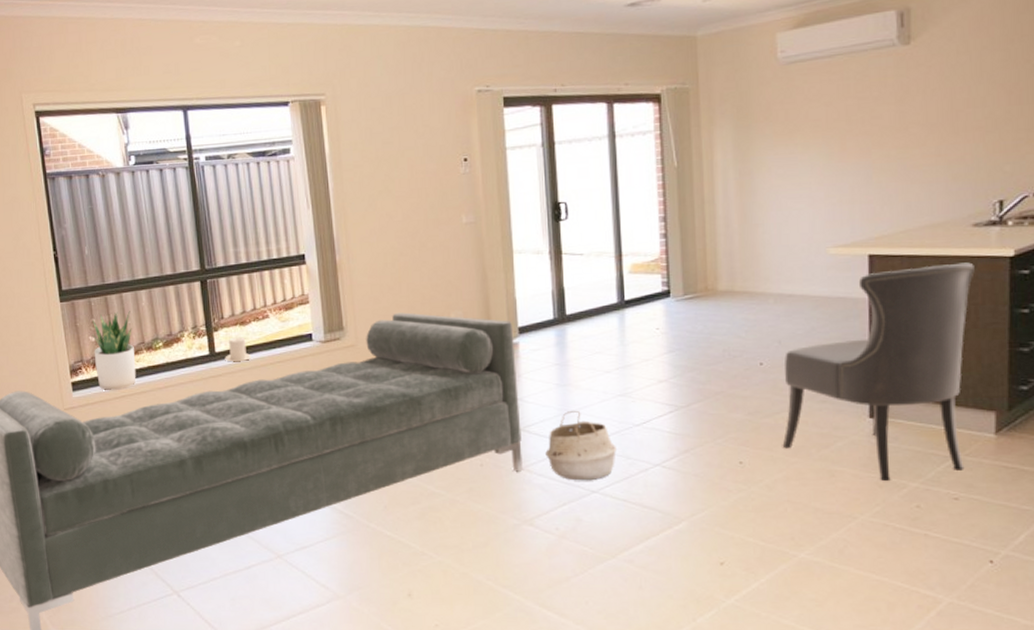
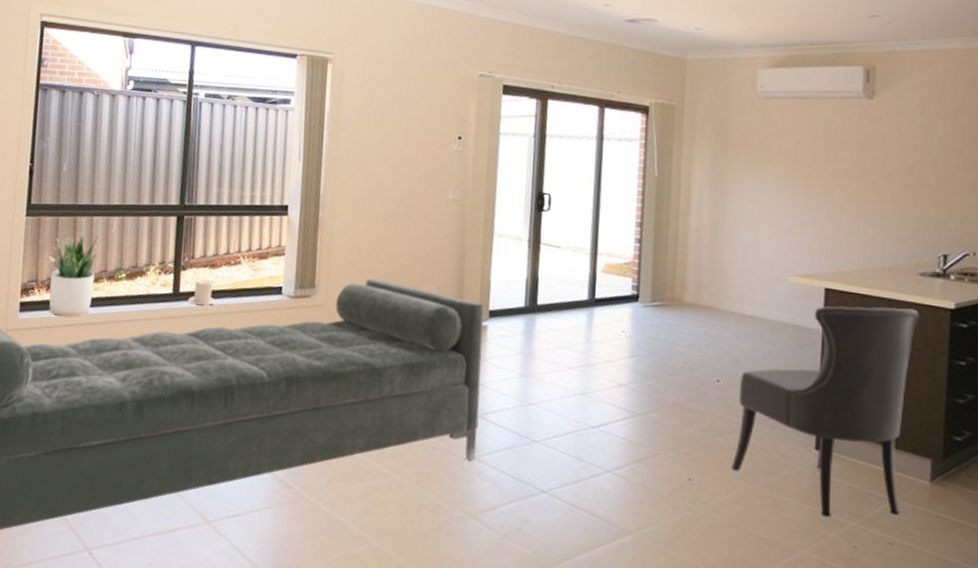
woven basket: present [545,410,616,481] -> none [500,402,571,480]

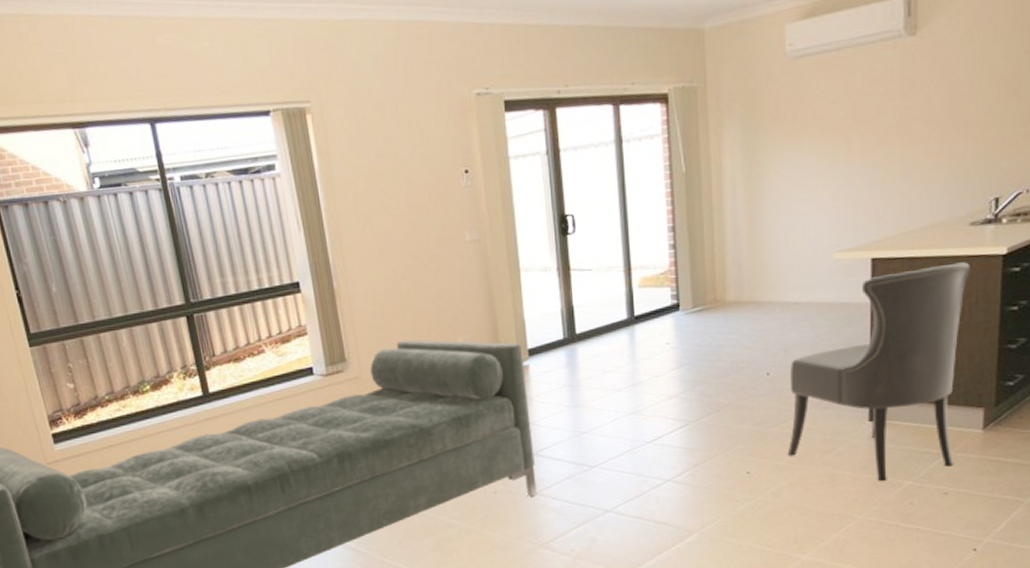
planter: present [49,234,99,318] -> none [69,353,124,441]
candle: present [188,279,216,306] -> none [220,375,249,403]

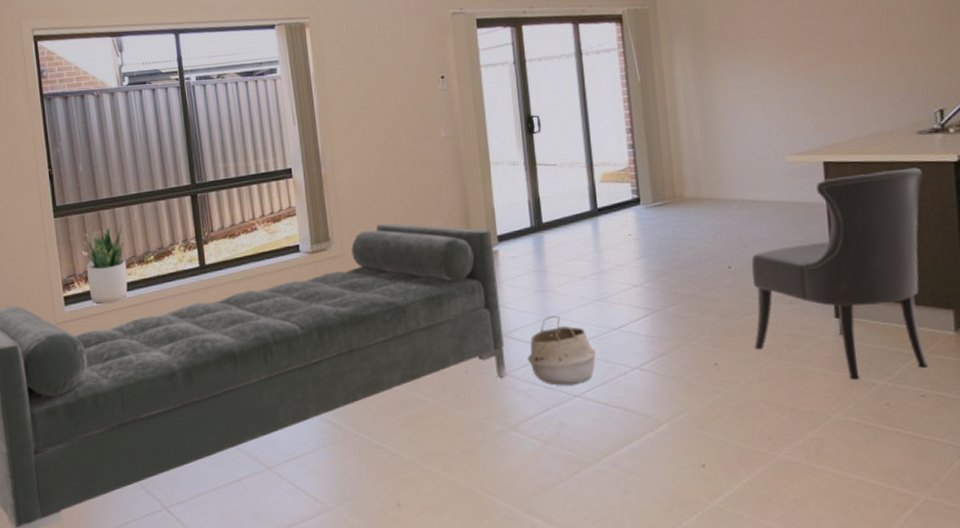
planter: none [69,353,124,441] -> present [85,225,128,305]
woven basket: none [559,431,629,501] -> present [528,315,596,386]

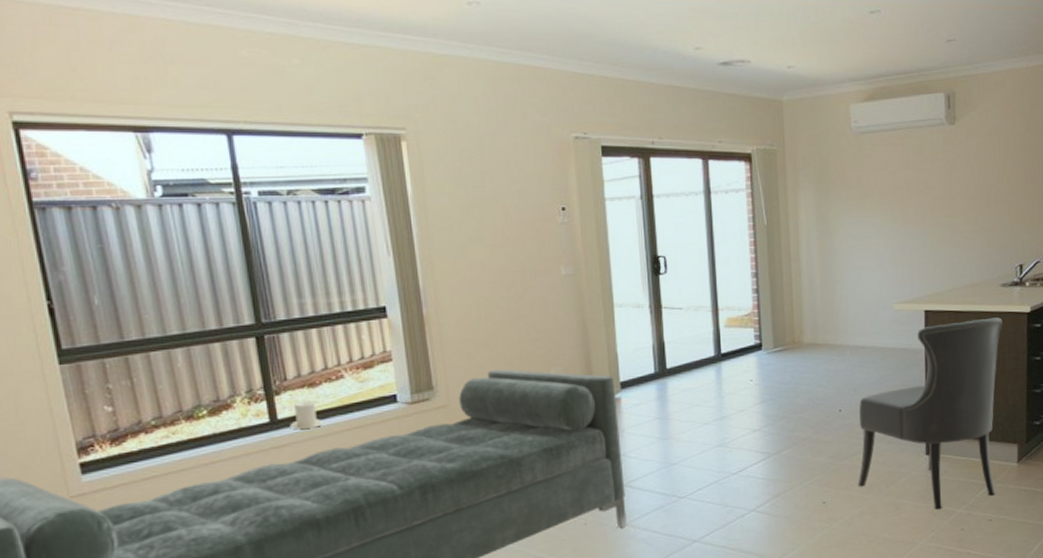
planter: present [85,225,128,305] -> none [108,373,172,471]
candle: none [214,249,241,274] -> present [290,400,324,430]
woven basket: present [528,315,596,386] -> none [649,462,715,532]

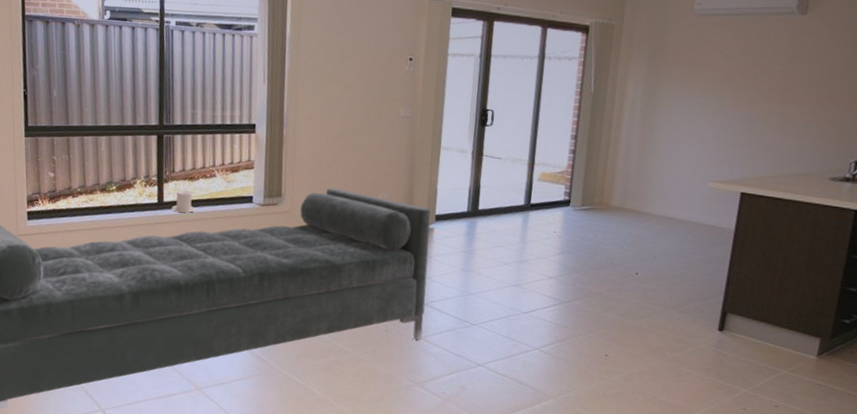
dining chair: present [858,317,1003,509] -> none [643,208,825,385]

